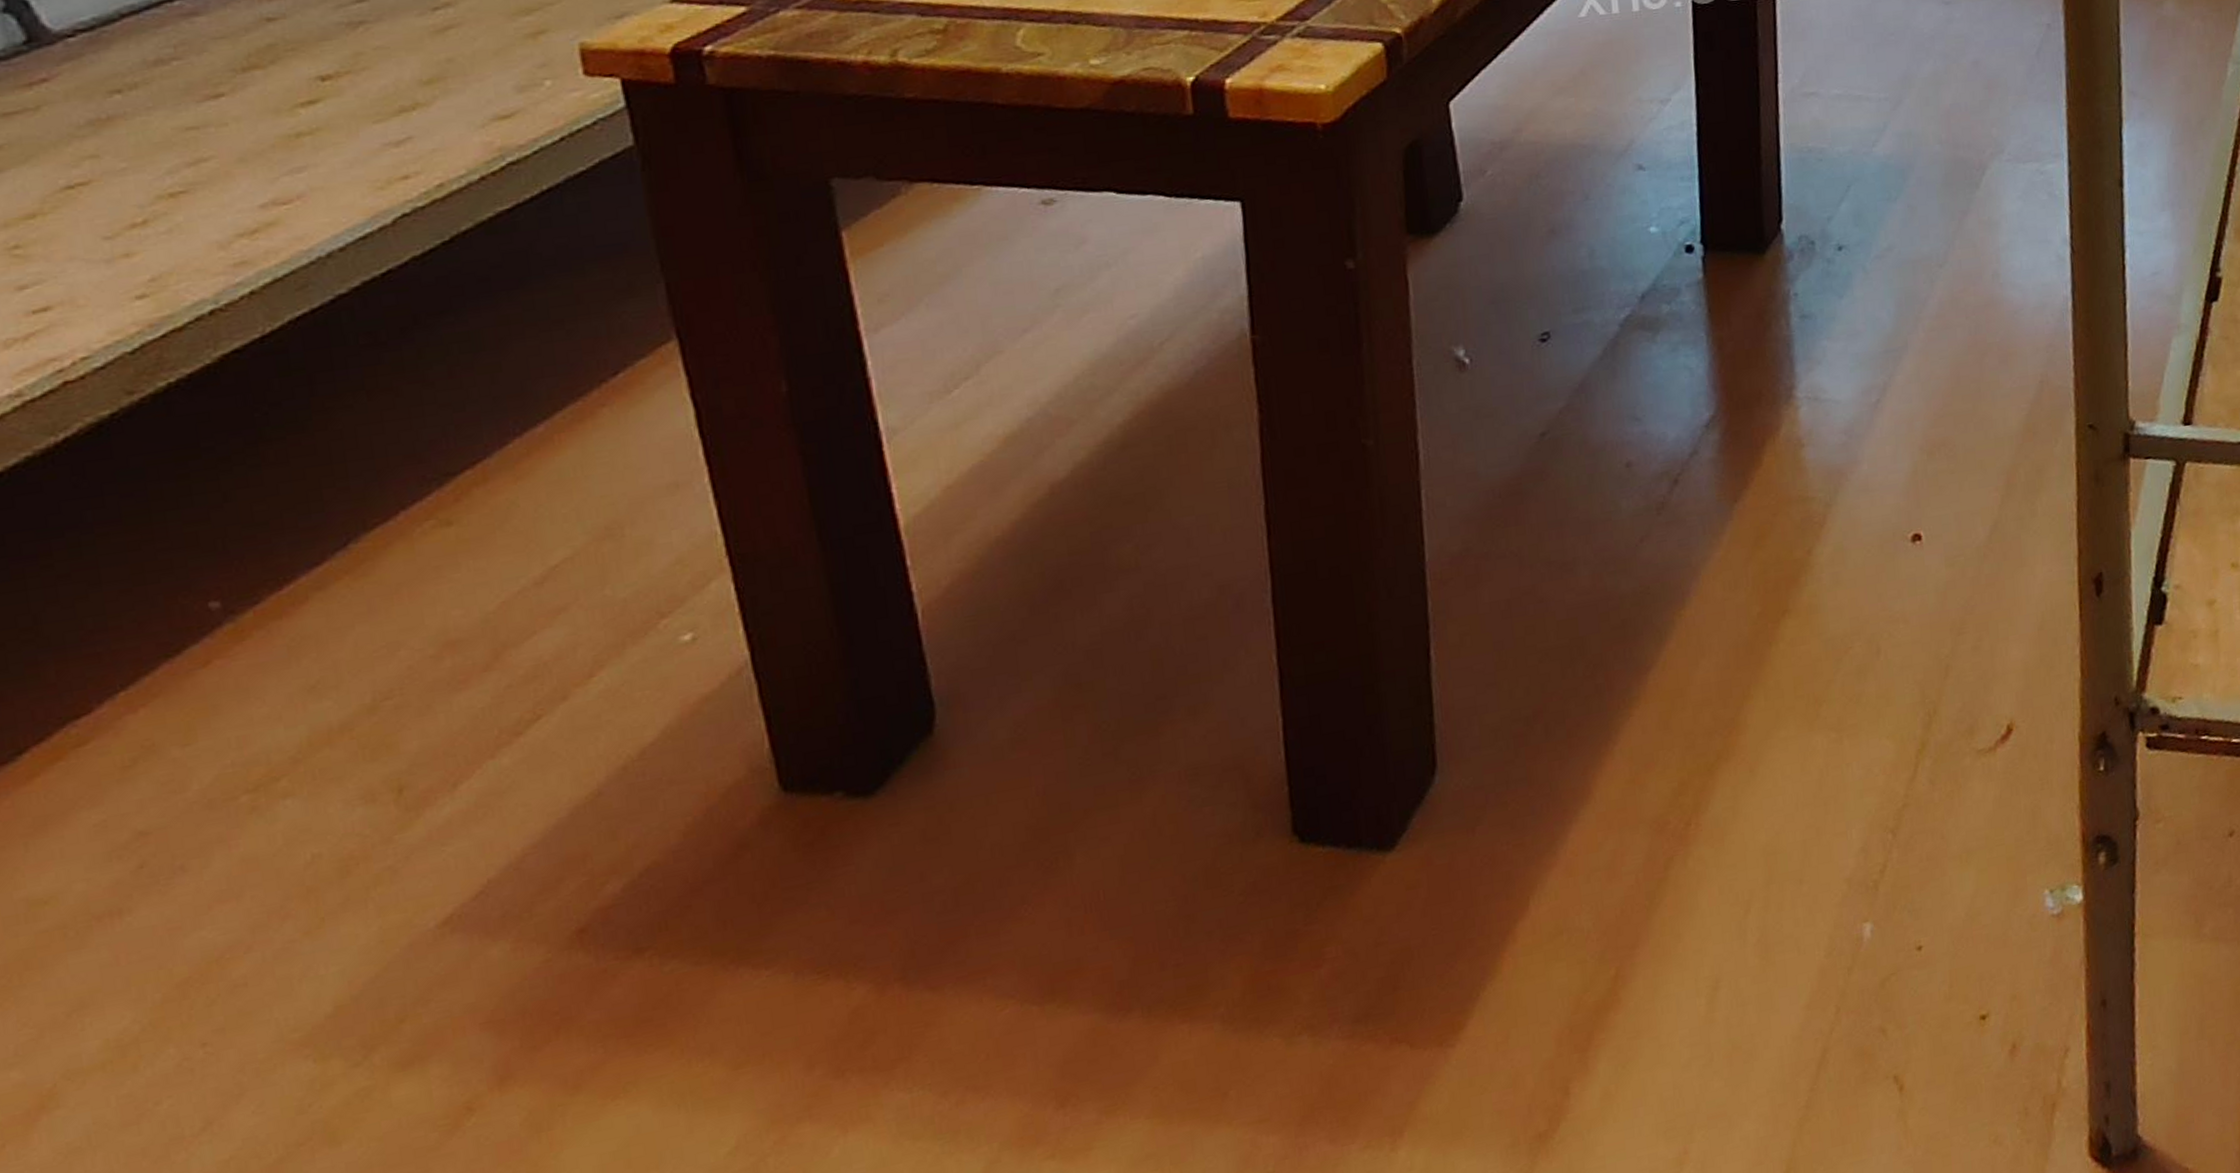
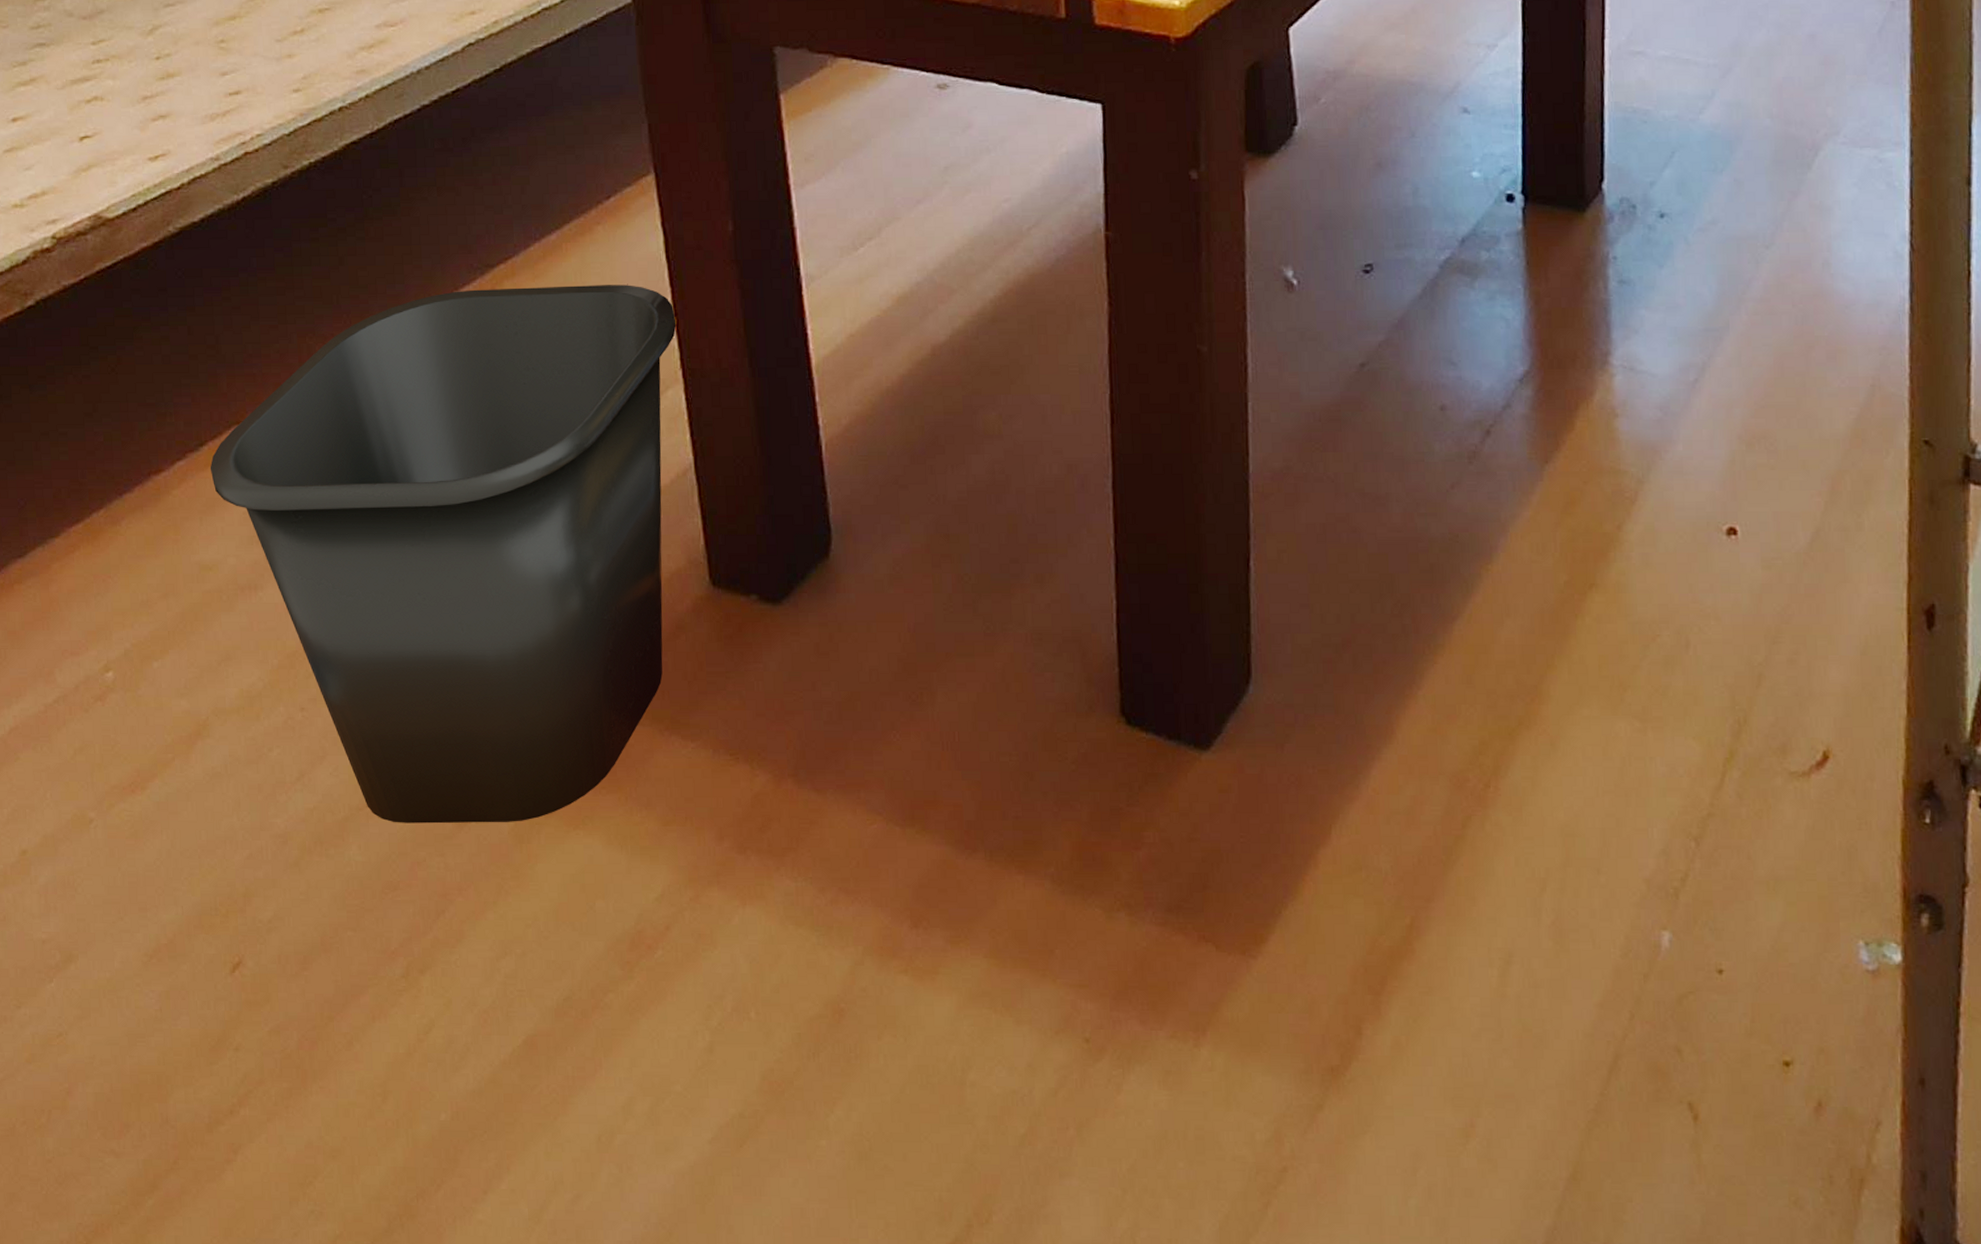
waste bin: none [35,470,723,1150] -> present [210,285,677,824]

